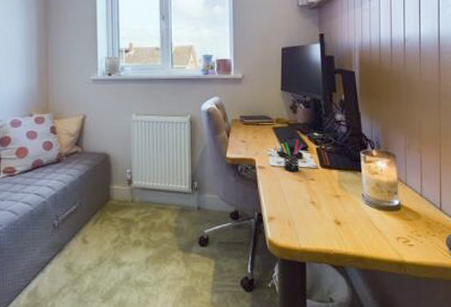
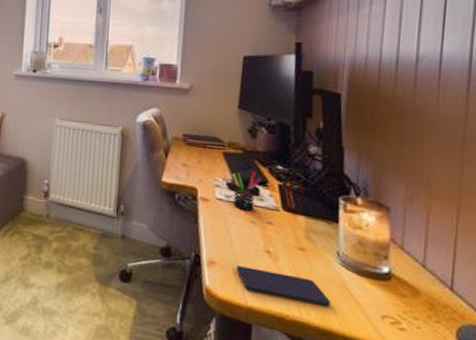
smartphone: none [290,217,361,238] -> present [236,265,331,307]

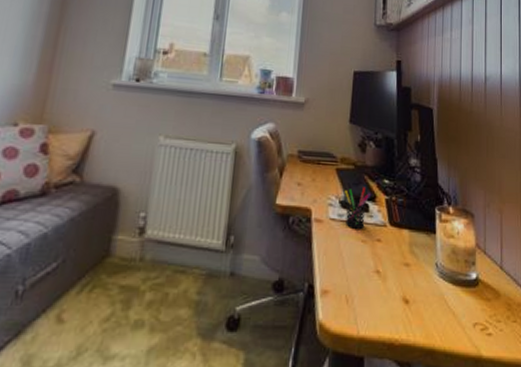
smartphone: present [236,265,331,307] -> none [348,292,433,322]

